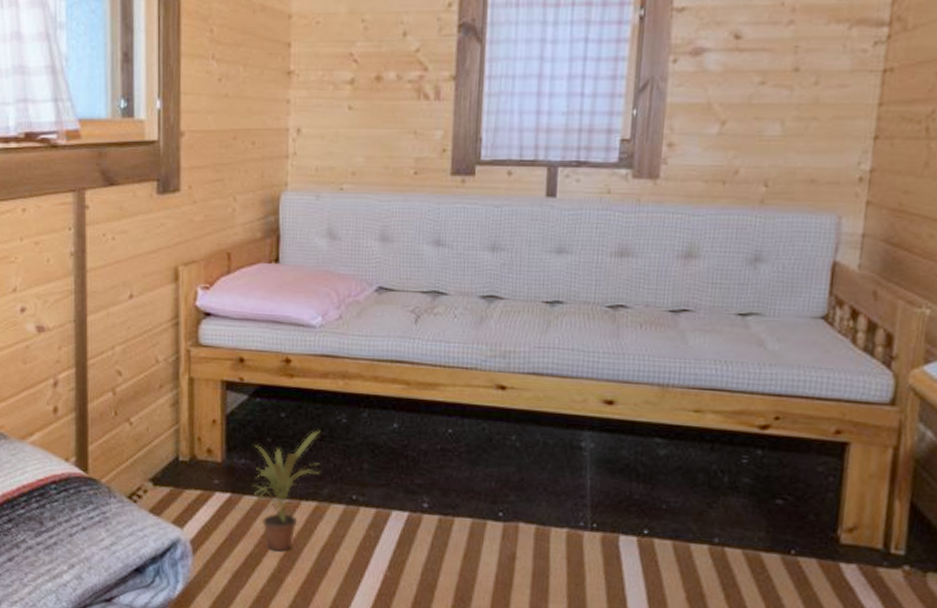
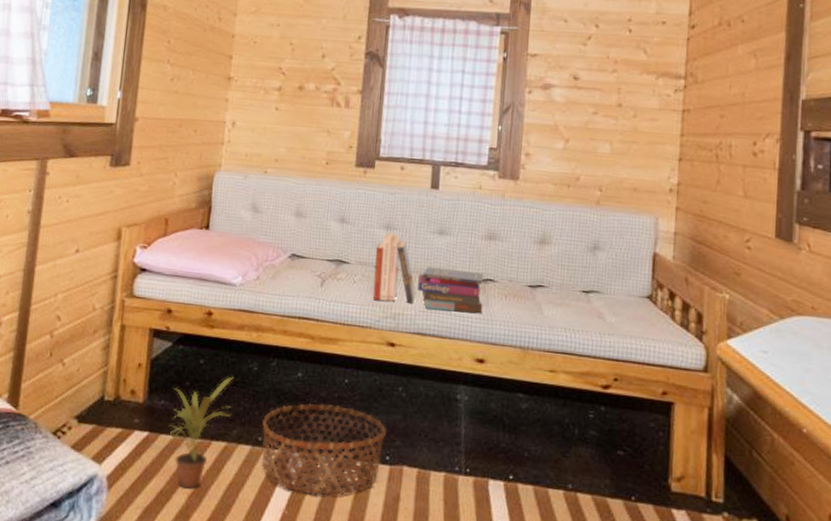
basket: none [356,457,498,556] -> present [261,403,386,496]
books: none [477,255,530,338] -> present [372,232,416,303]
books: none [532,293,614,347] -> present [418,266,484,314]

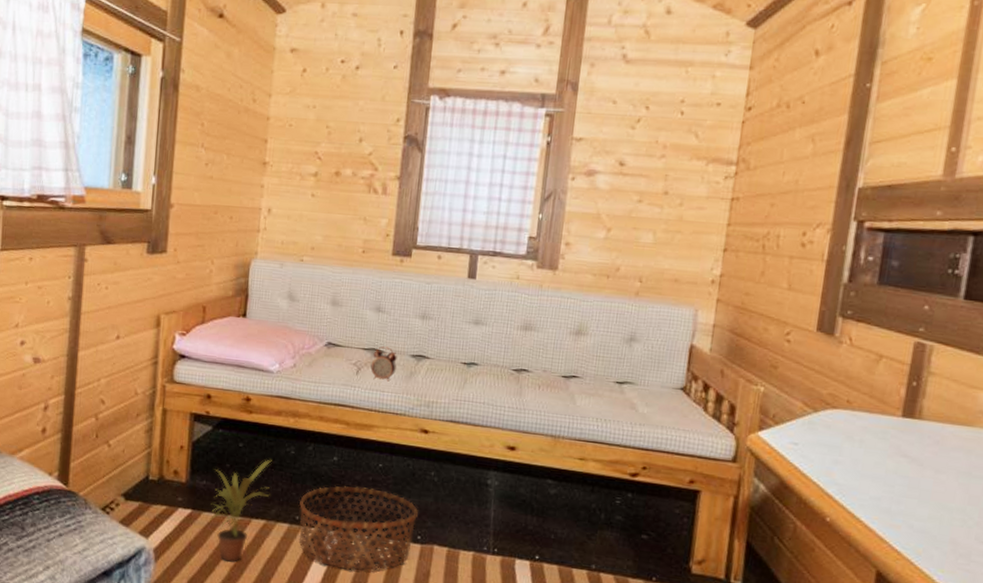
alarm clock: none [335,257,362,293] -> present [370,346,397,382]
books: present [372,232,416,303] -> none [407,322,450,392]
books: present [418,266,484,314] -> none [452,356,519,403]

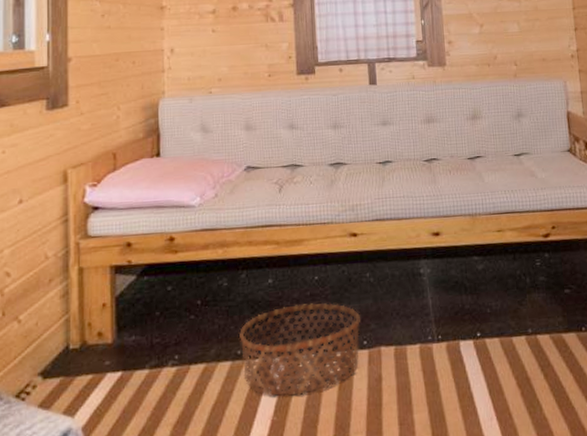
potted plant: present [209,459,272,562] -> none [143,296,207,420]
alarm clock: present [370,346,397,382] -> none [292,160,317,195]

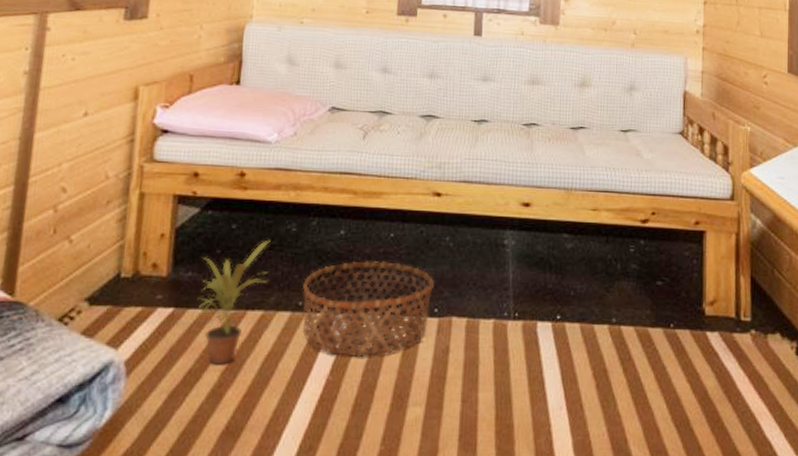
potted plant: none [143,296,207,420] -> present [195,239,271,365]

